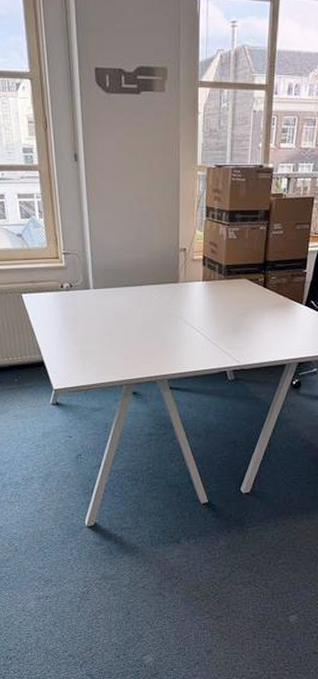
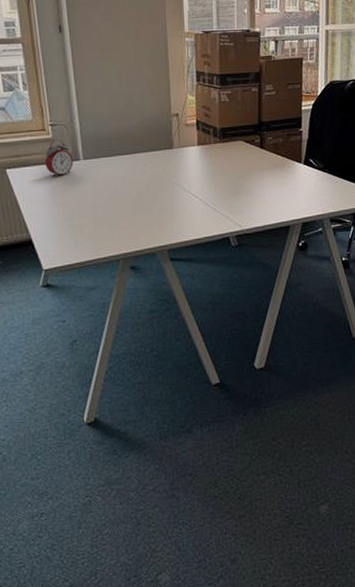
alarm clock: none [58,267,84,303] -> present [45,139,73,176]

